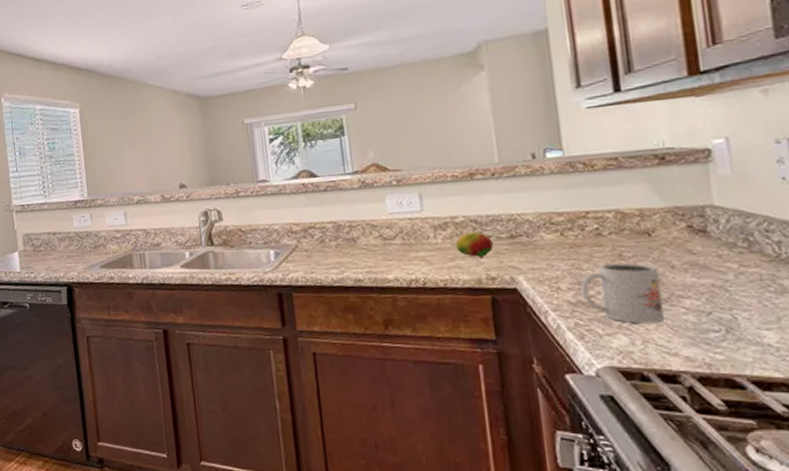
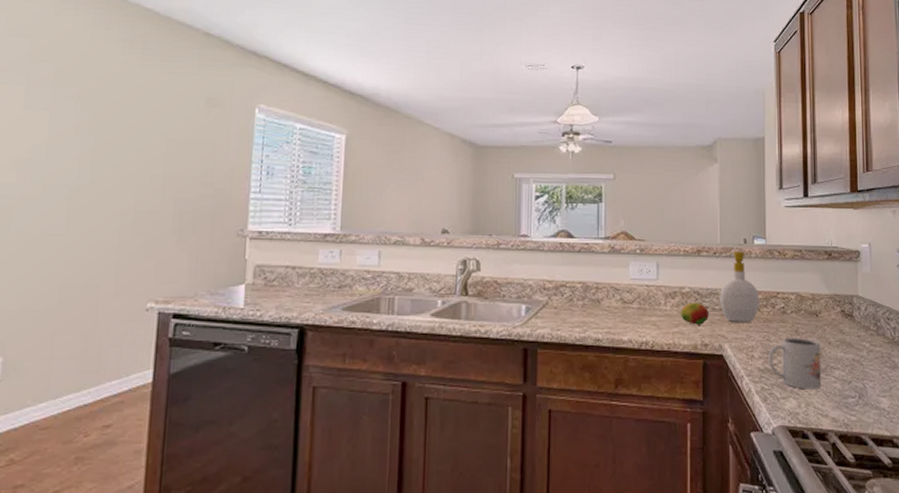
soap bottle: none [504,168,562,251] -> present [719,250,759,323]

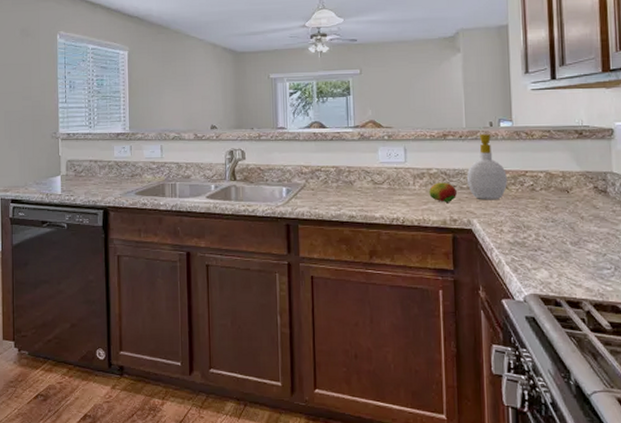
mug: present [768,337,822,390] -> none [517,212,575,261]

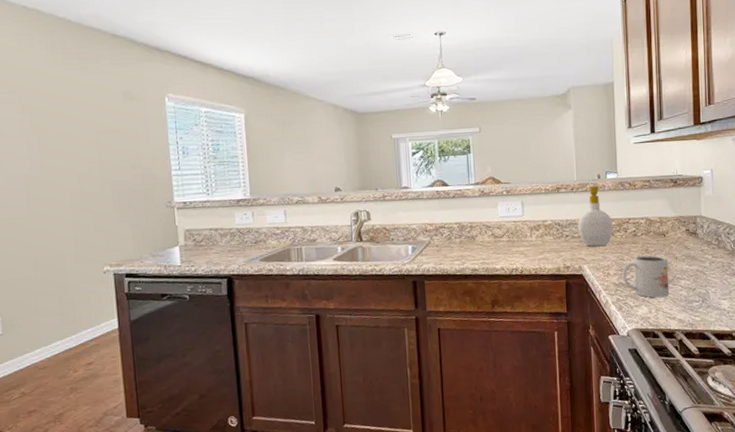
fruit: present [429,182,457,202] -> none [545,232,569,251]
mug: none [517,212,575,261] -> present [622,255,670,298]

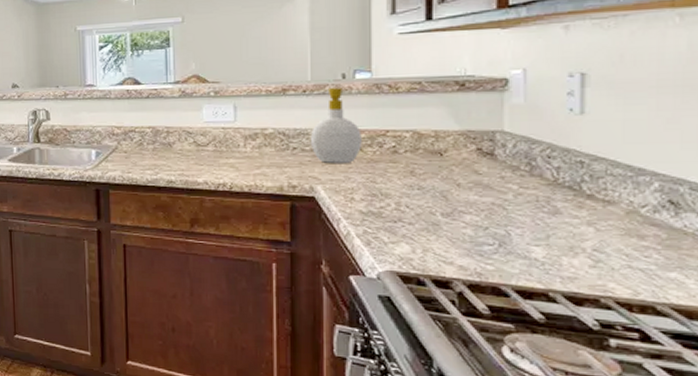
mug: present [622,255,670,298] -> none [372,178,446,235]

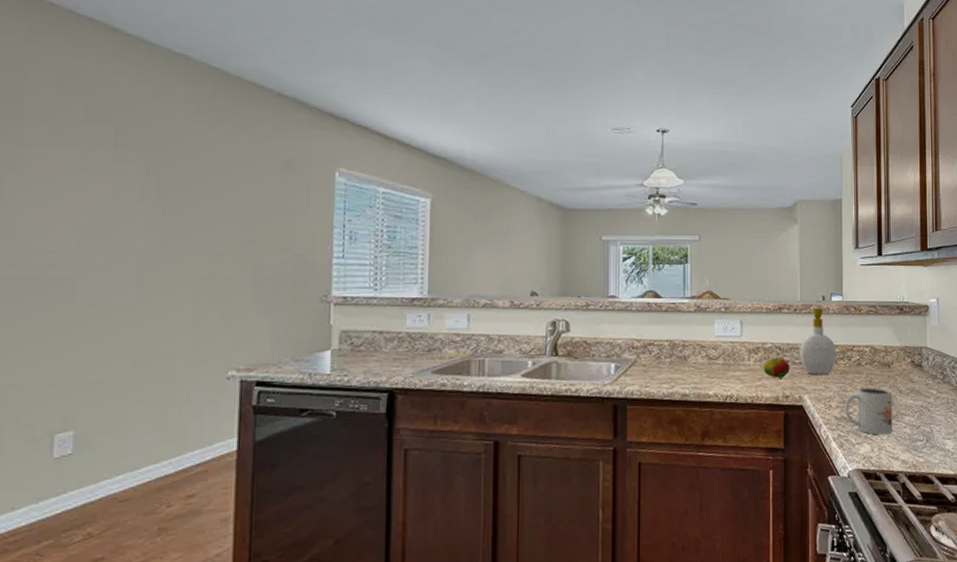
fruit: none [263,143,297,166] -> present [763,357,789,378]
mug: none [372,178,446,235] -> present [844,387,893,435]

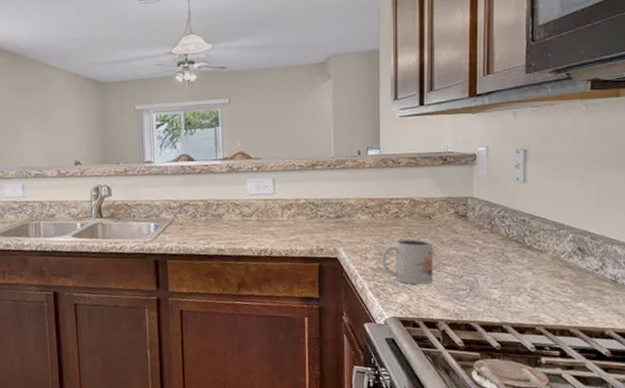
fruit: present [763,357,789,378] -> none [297,212,324,232]
soap bottle: present [799,307,836,375] -> none [333,162,373,229]

